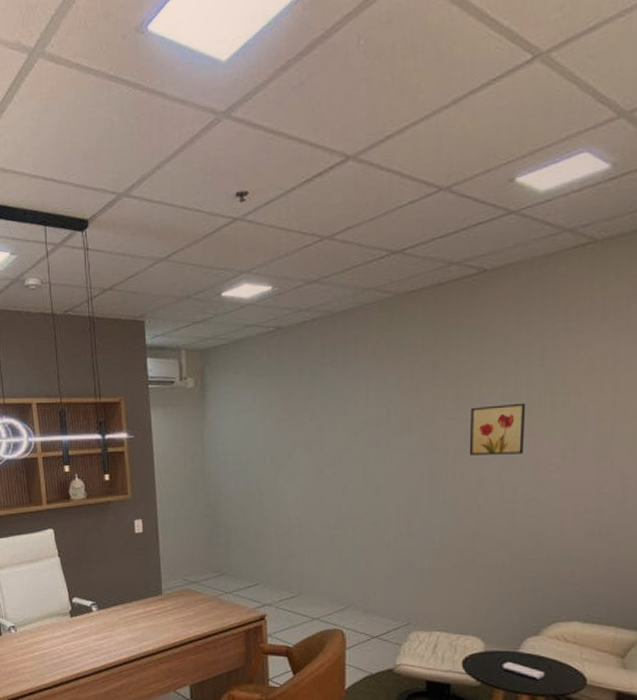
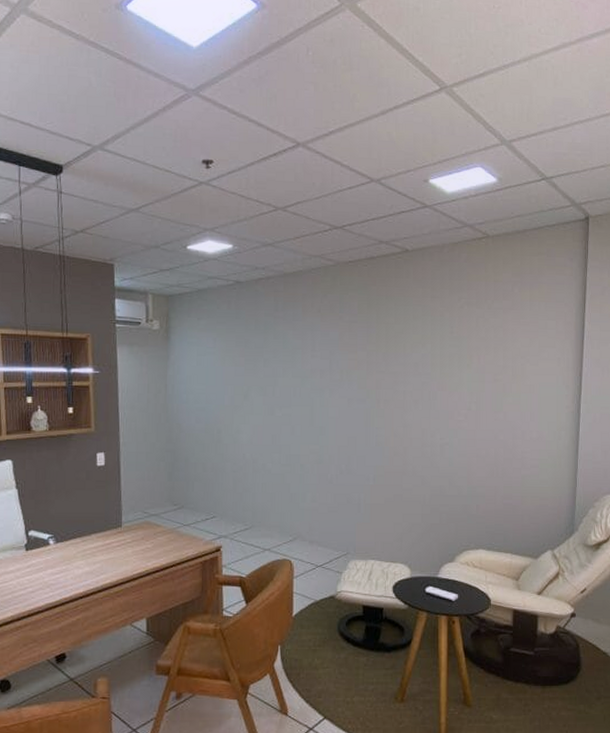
wall art: present [469,403,526,455] -> none [396,362,440,405]

